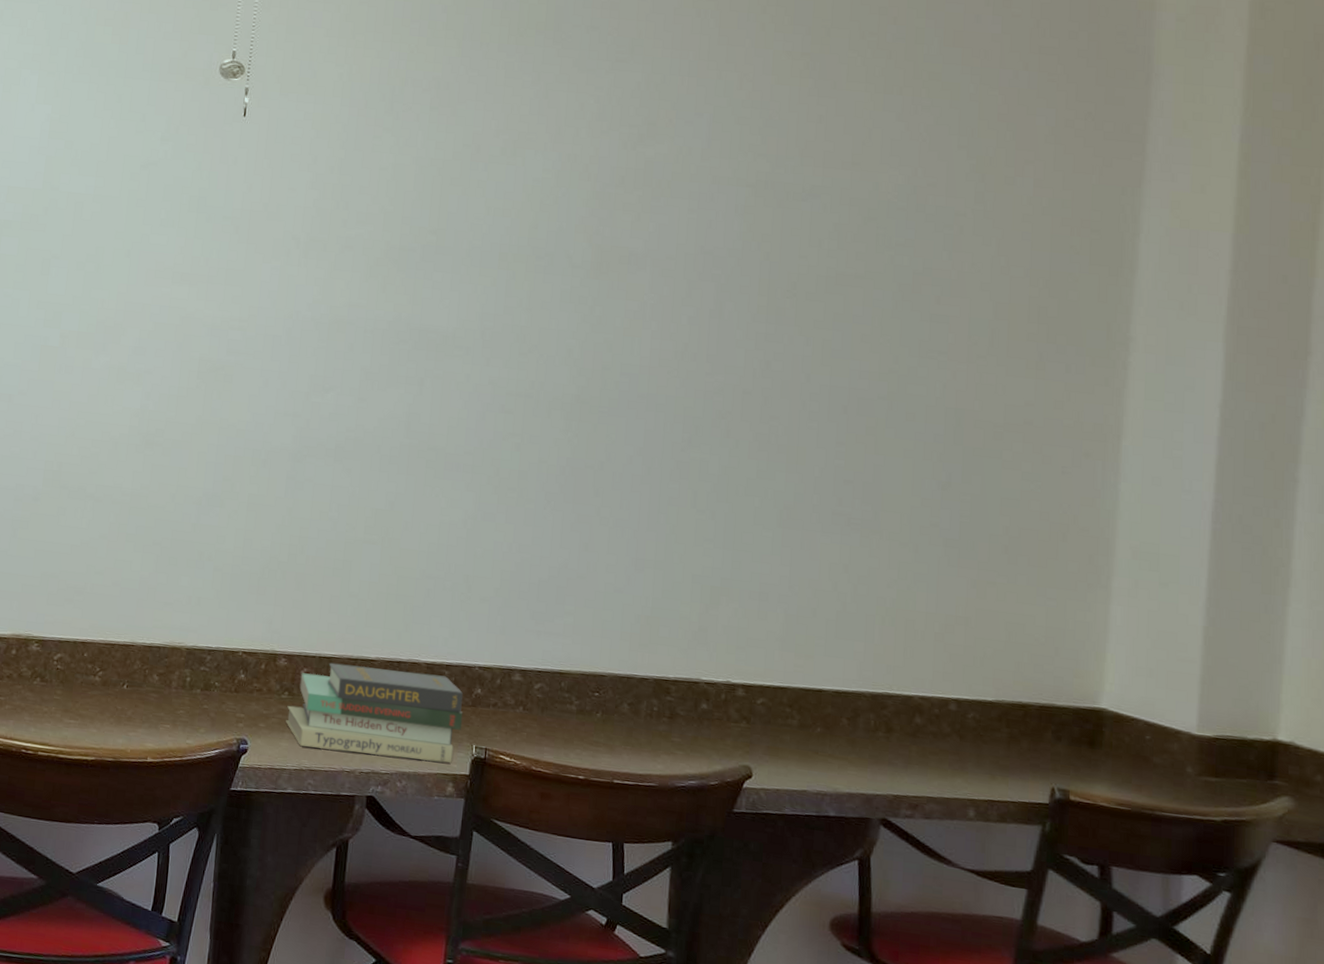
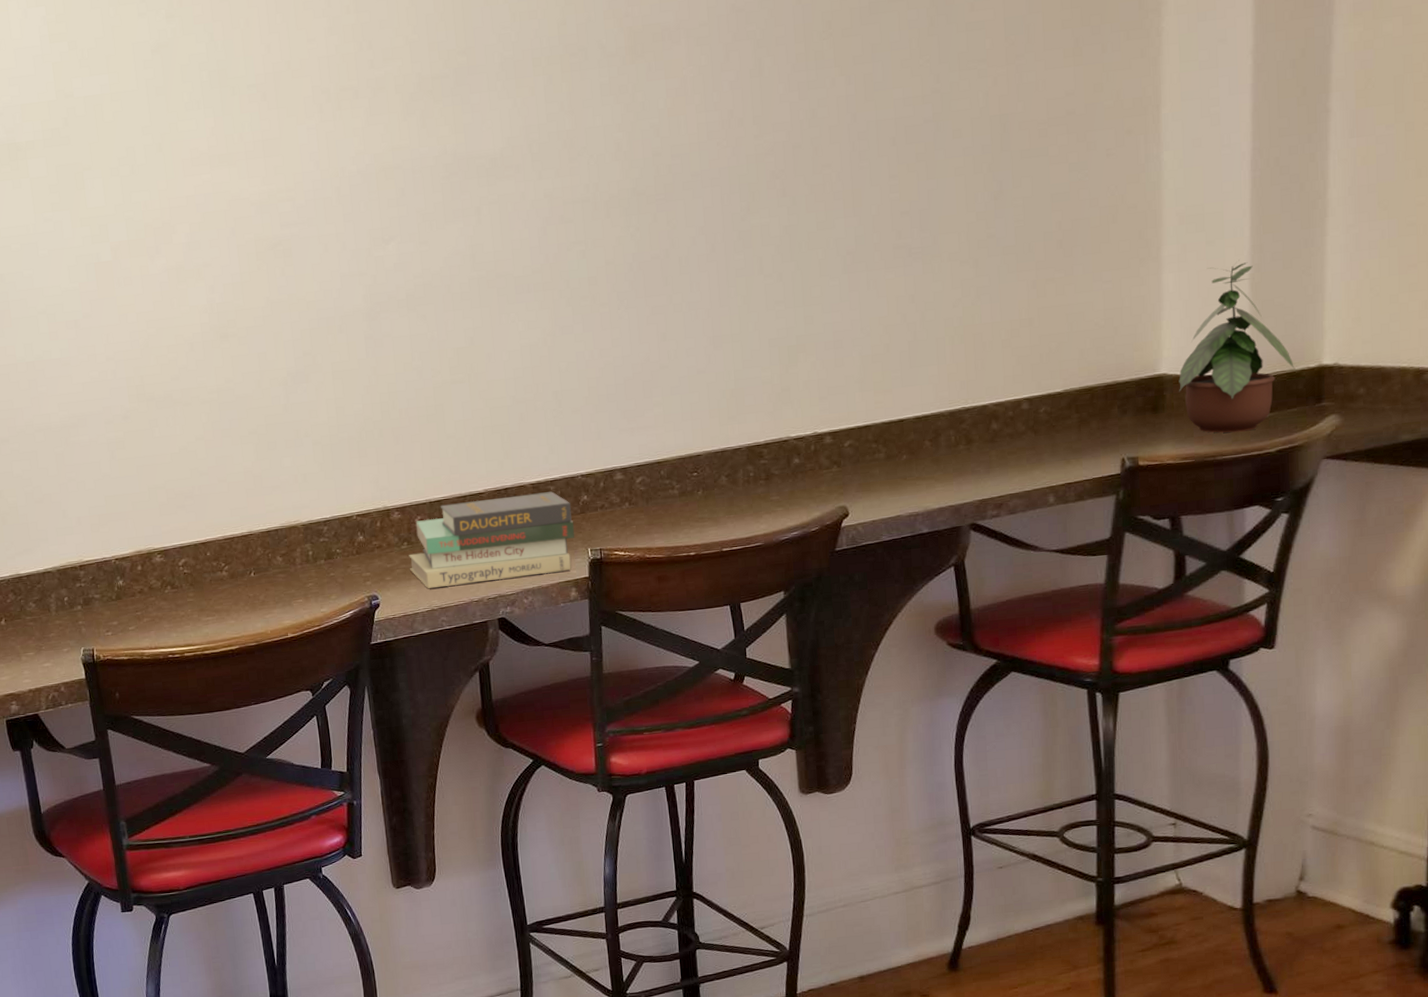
potted plant: none [1119,609,1247,792] -> present [1179,259,1296,433]

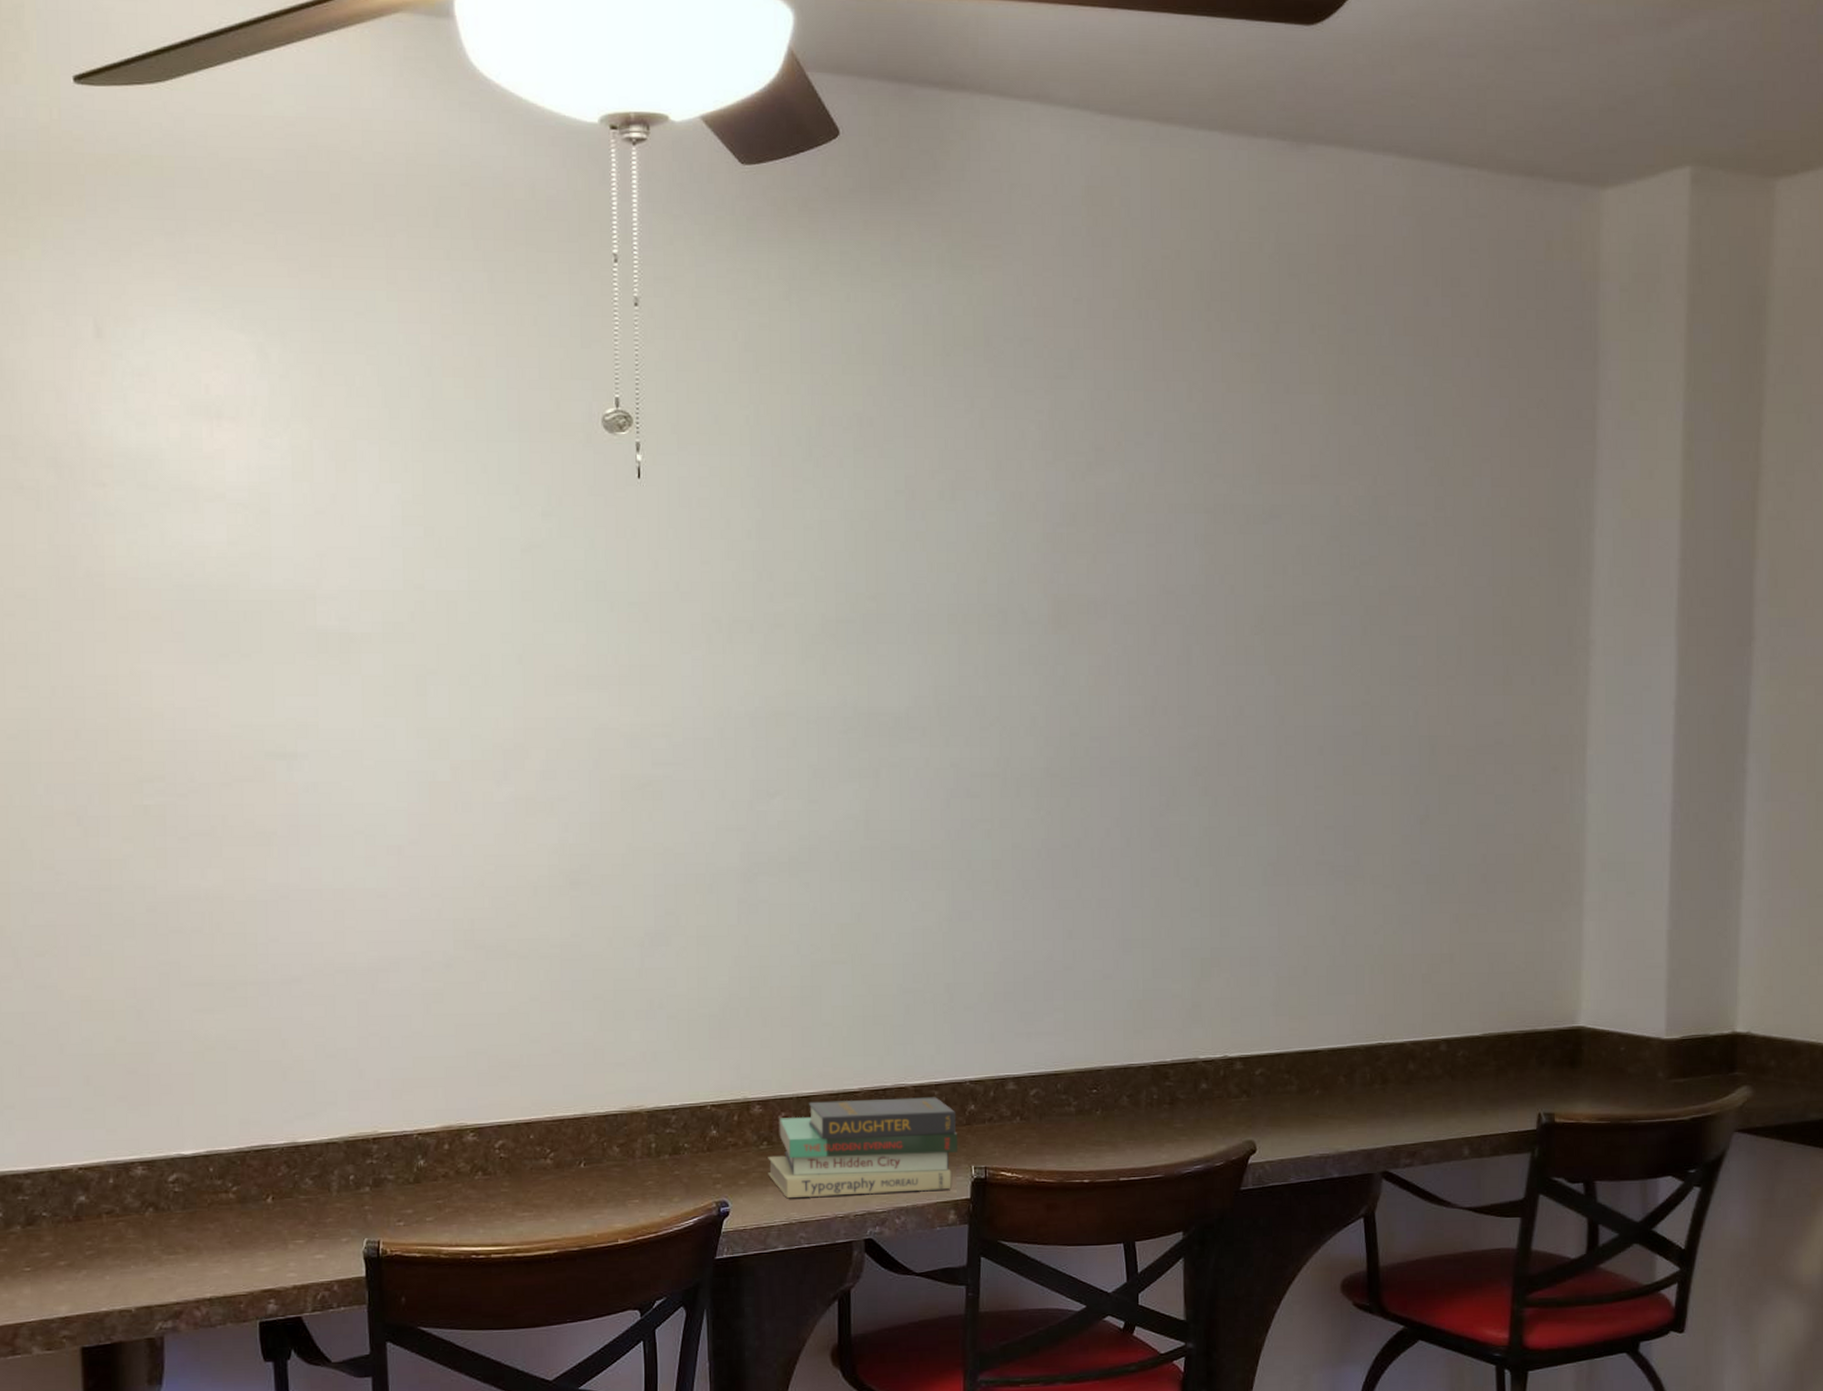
potted plant: present [1179,259,1296,433] -> none [1597,914,1710,1096]

